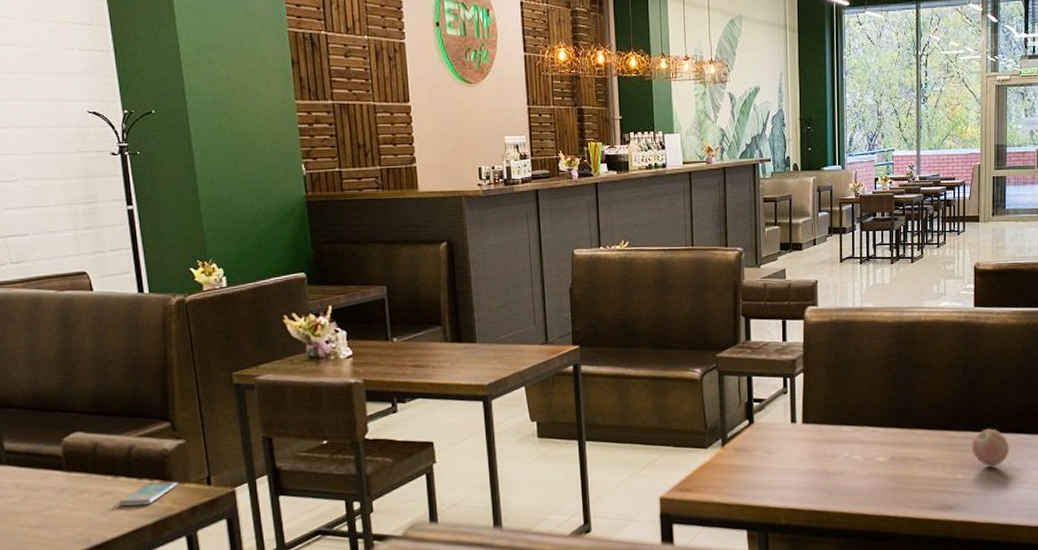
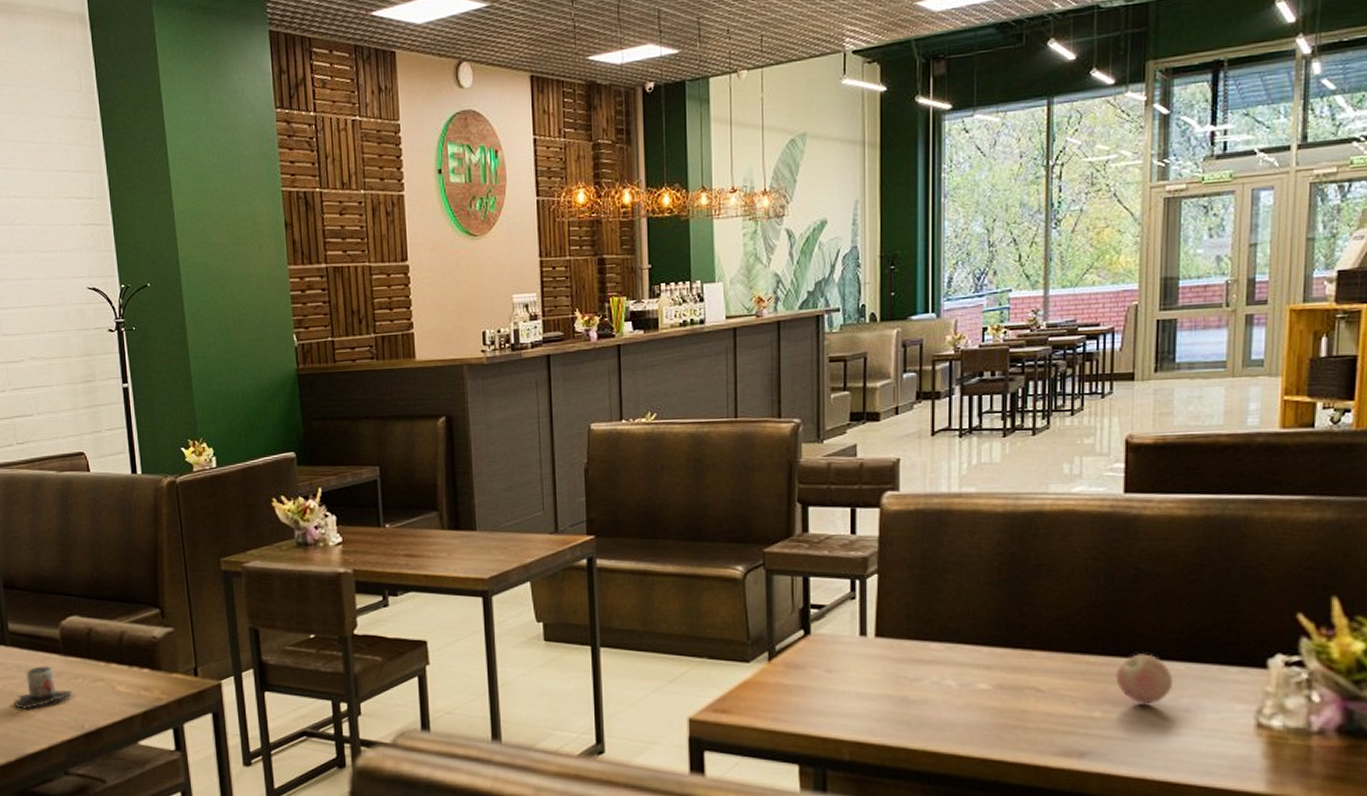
mug: none [13,483,78,527] -> present [15,666,73,709]
smartphone: present [117,481,178,507] -> none [109,671,166,694]

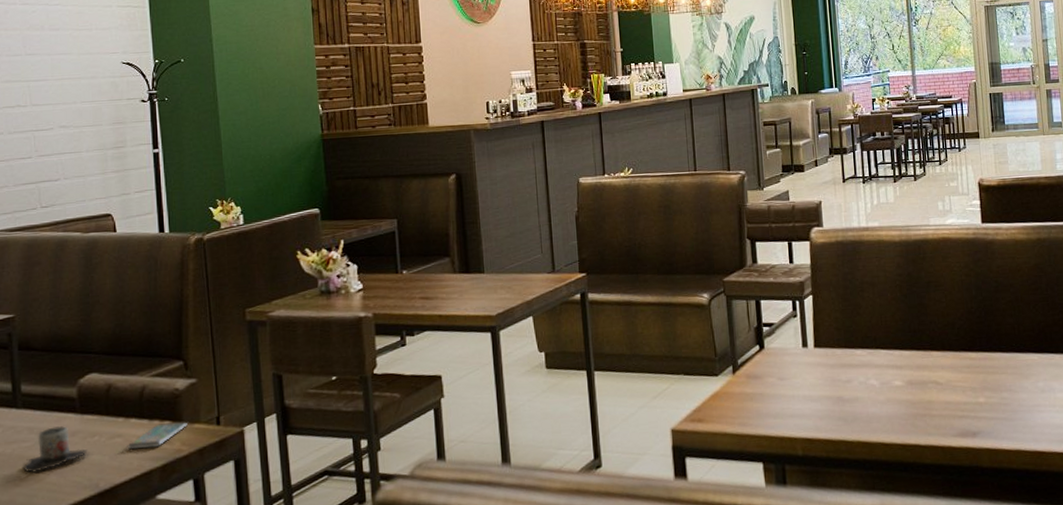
smartphone: none [109,671,166,694] -> present [127,422,188,450]
apple: present [1115,654,1174,704] -> none [991,348,1031,389]

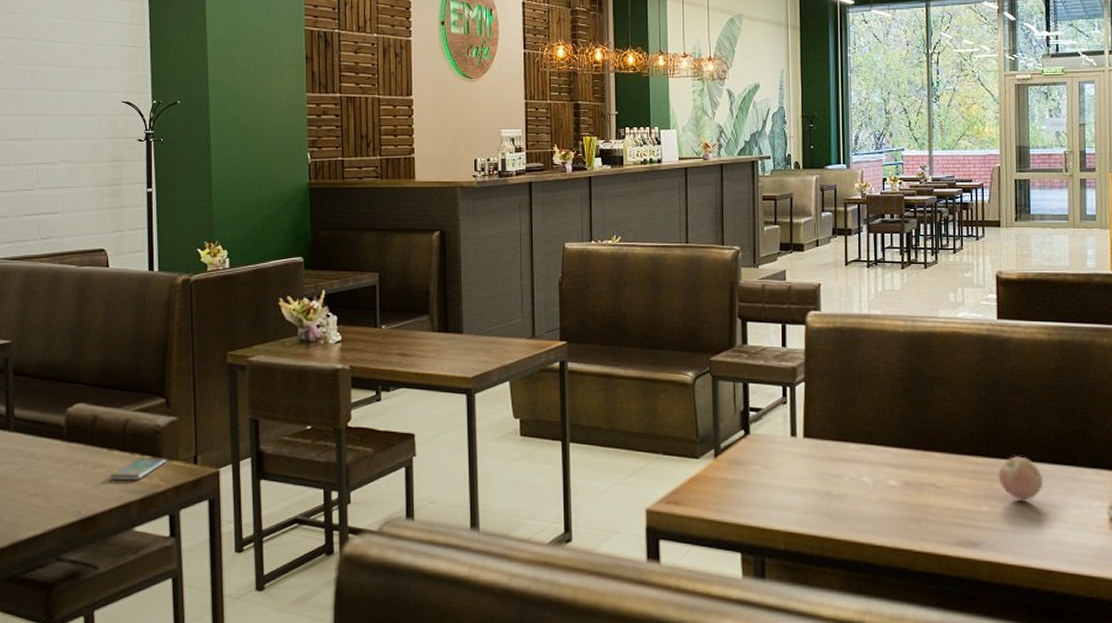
mug: present [24,426,88,473] -> none [13,452,73,494]
apple: none [991,348,1031,389] -> present [998,456,1044,501]

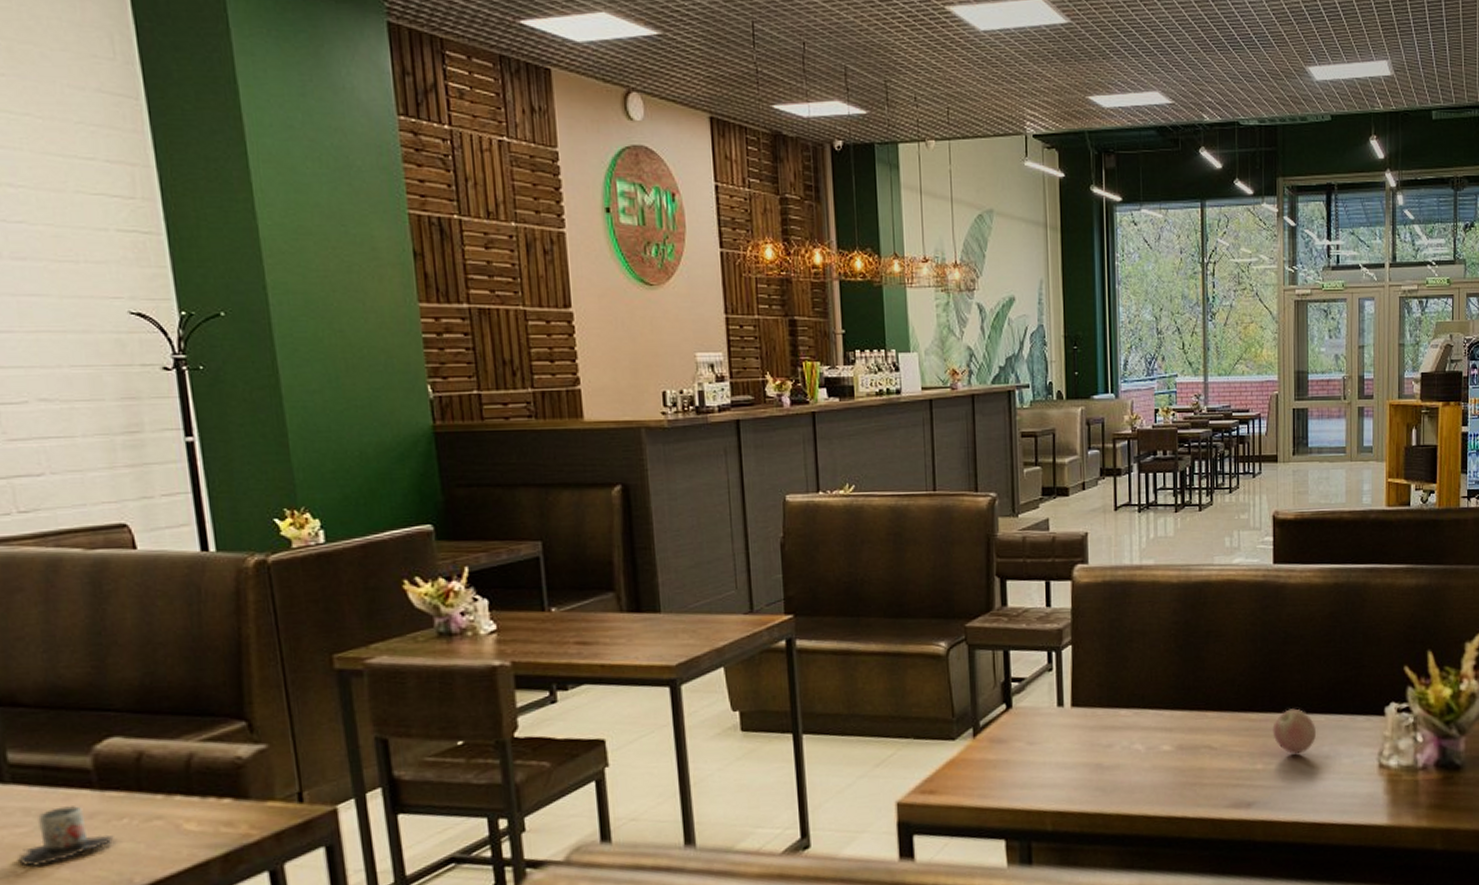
mug: none [13,452,73,494] -> present [20,806,114,866]
smartphone: present [109,458,166,481] -> none [171,799,257,835]

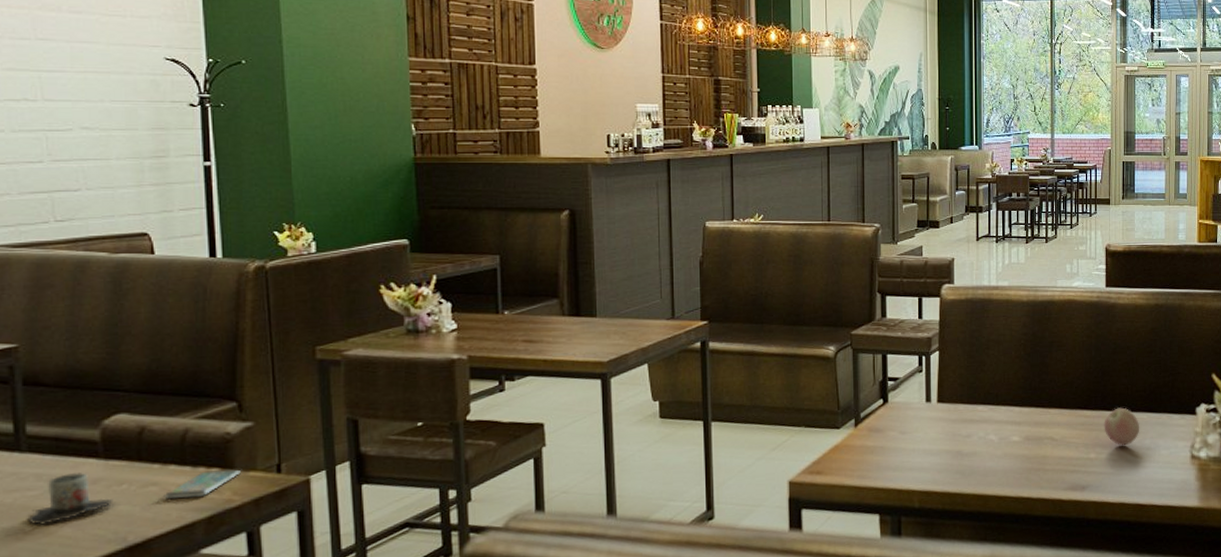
smartphone: none [171,799,257,835] -> present [164,469,241,500]

